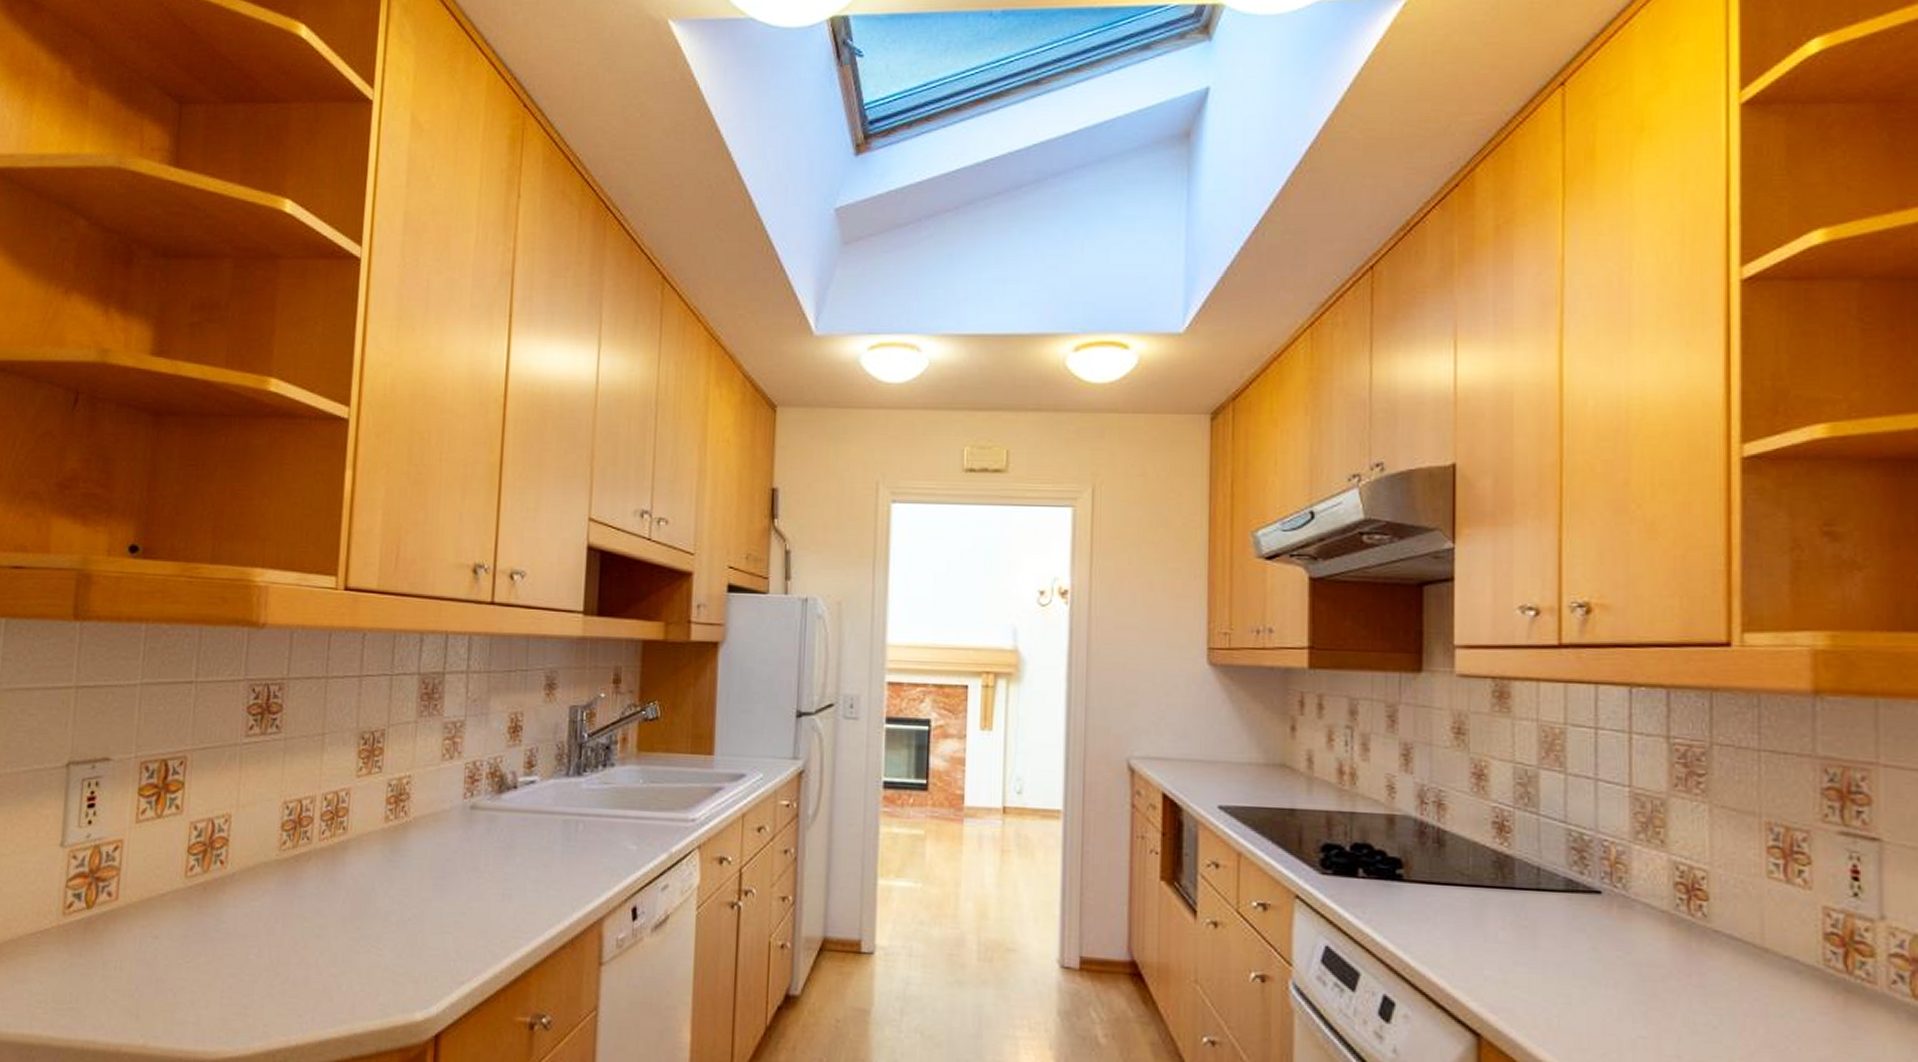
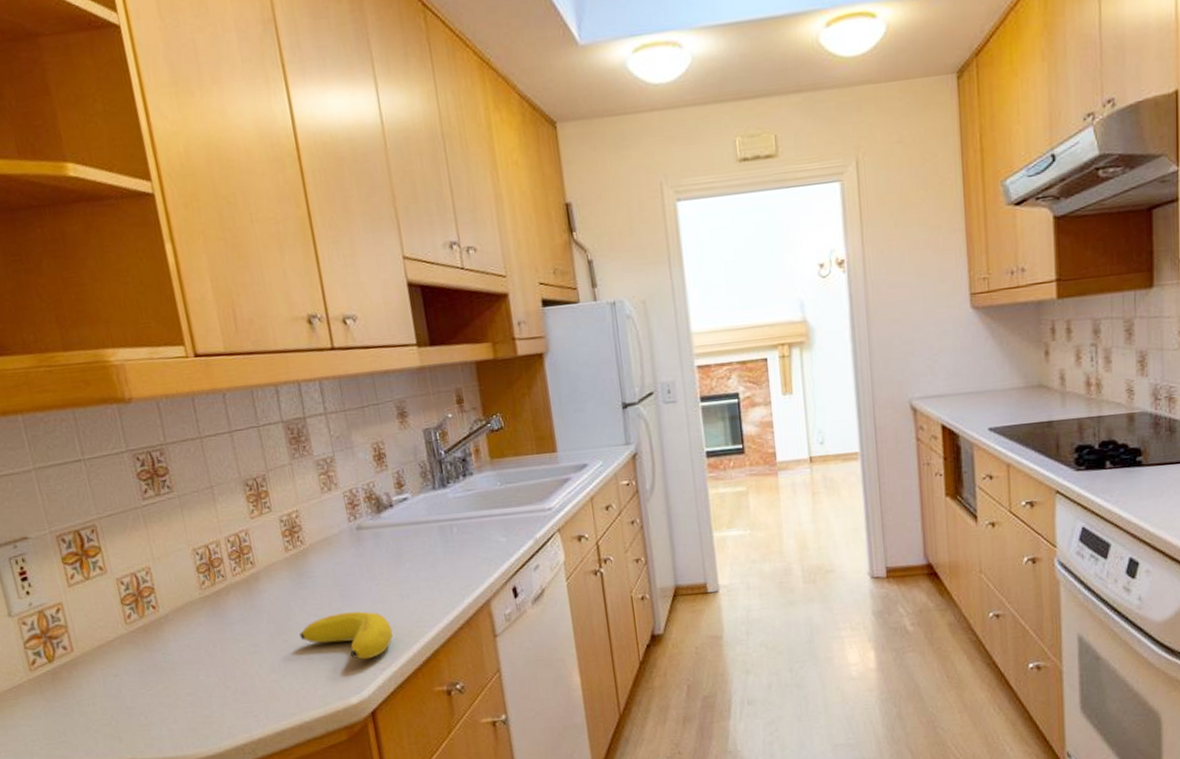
fruit: none [375,904,484,968] -> present [299,611,393,660]

